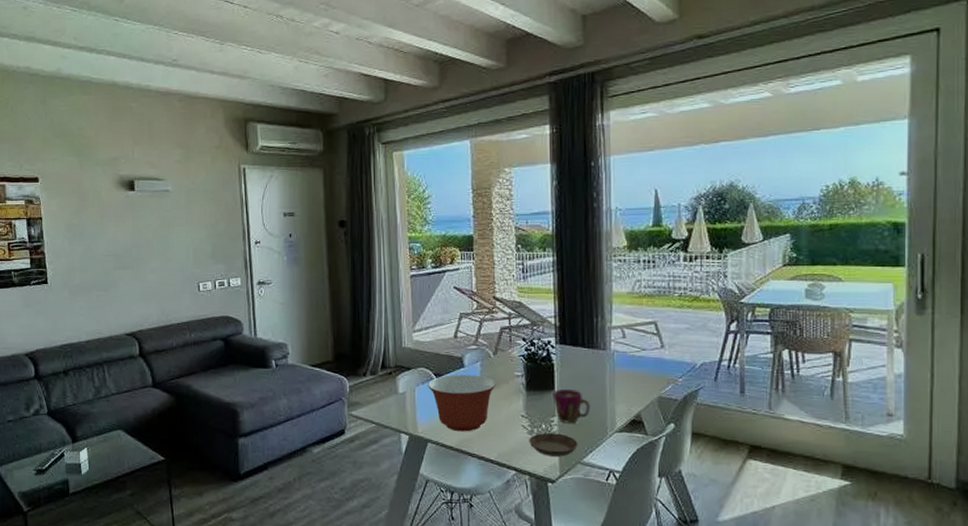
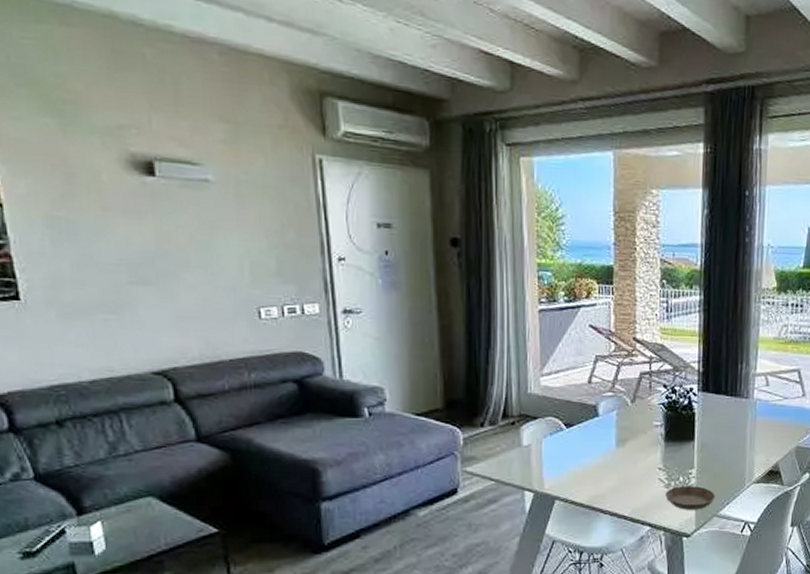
mixing bowl: present [427,375,496,432] -> none [556,425,633,487]
cup: present [553,388,590,423] -> none [692,439,730,475]

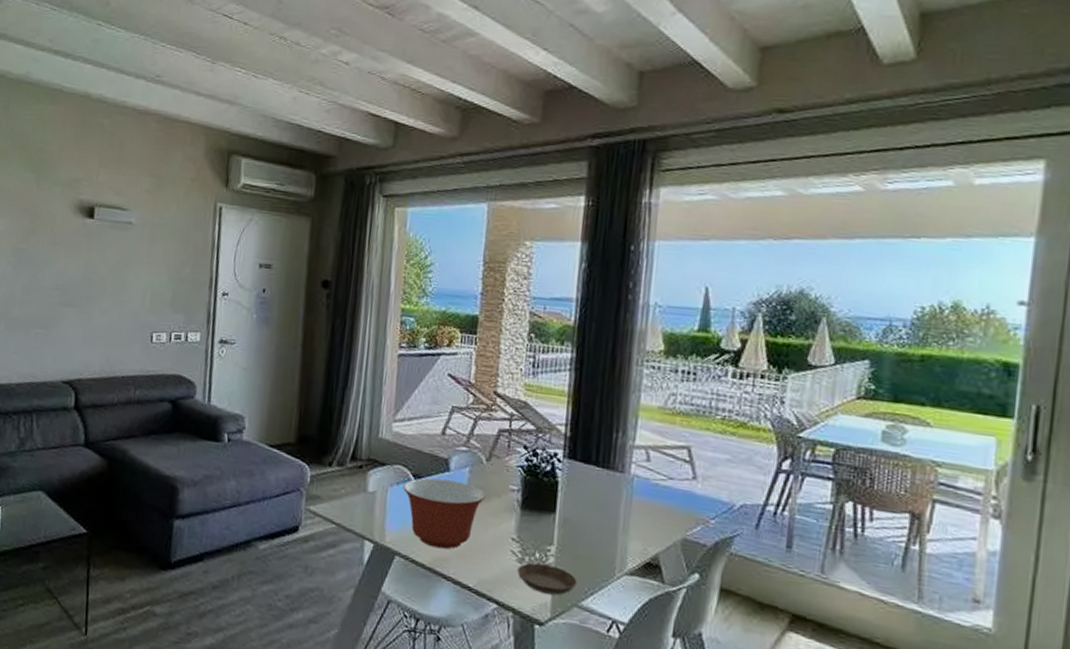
mixing bowl: none [556,425,633,487] -> present [402,478,486,550]

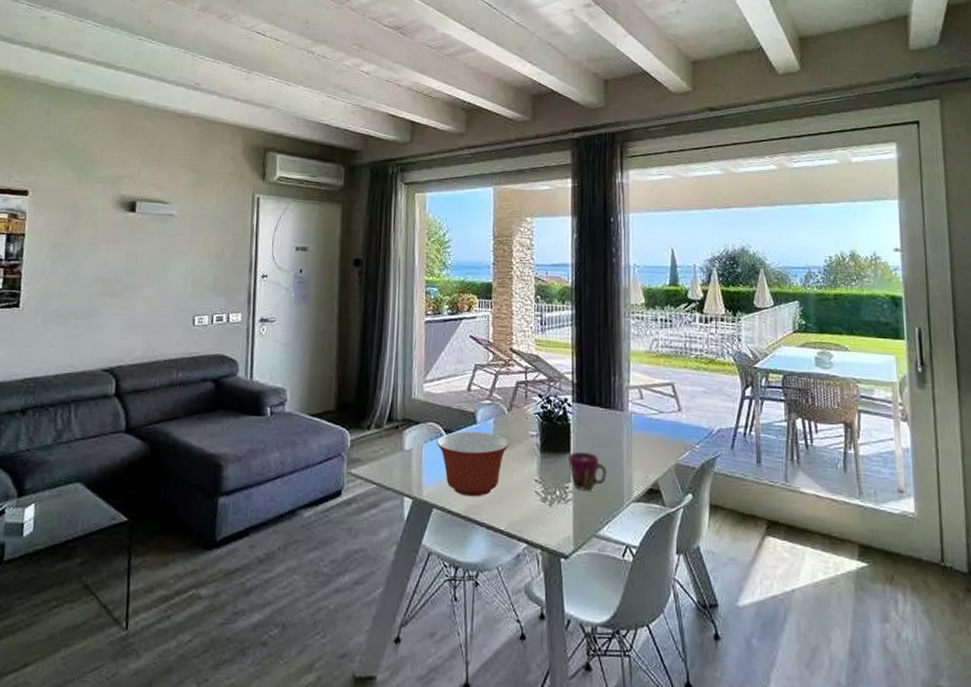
saucer: present [517,562,577,596] -> none [542,500,594,528]
cup: none [552,513,597,557] -> present [568,451,607,491]

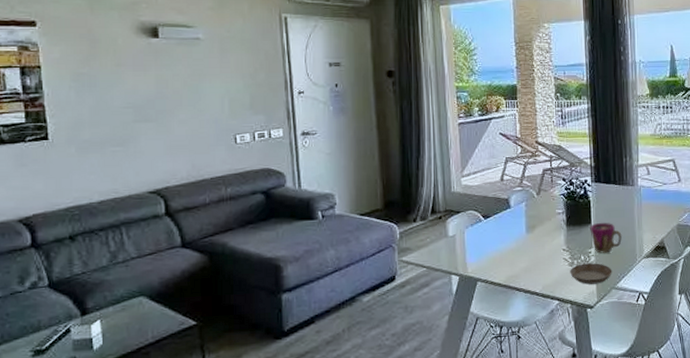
mixing bowl: present [436,431,510,497] -> none [476,214,540,269]
saucer: none [542,500,594,528] -> present [570,263,612,285]

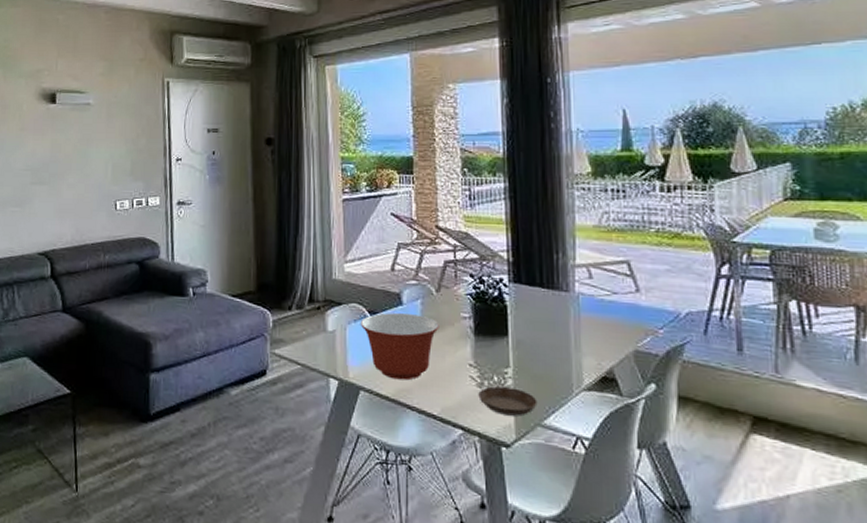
mixing bowl: none [476,214,540,269] -> present [360,313,439,381]
cup: present [590,222,622,253] -> none [506,335,551,377]

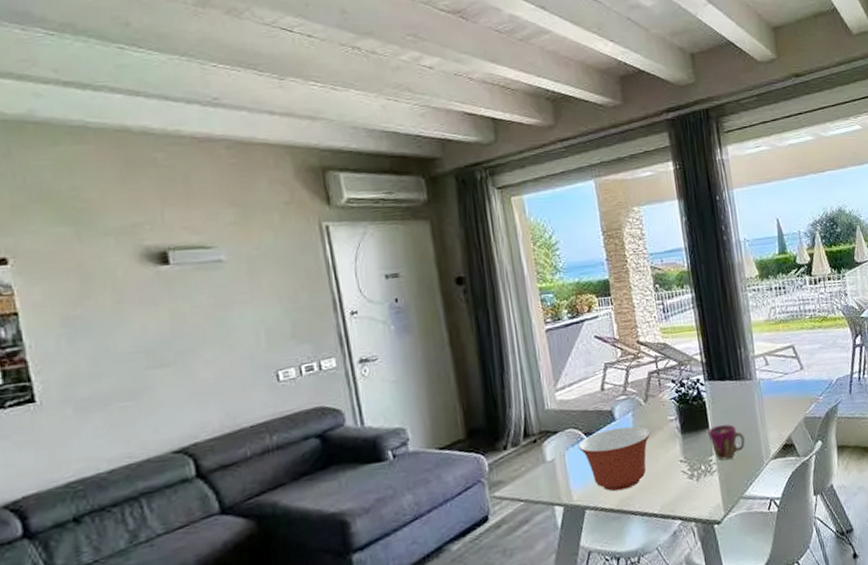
saucer: present [478,386,537,417] -> none [690,471,738,498]
cup: none [506,335,551,377] -> present [707,424,745,460]

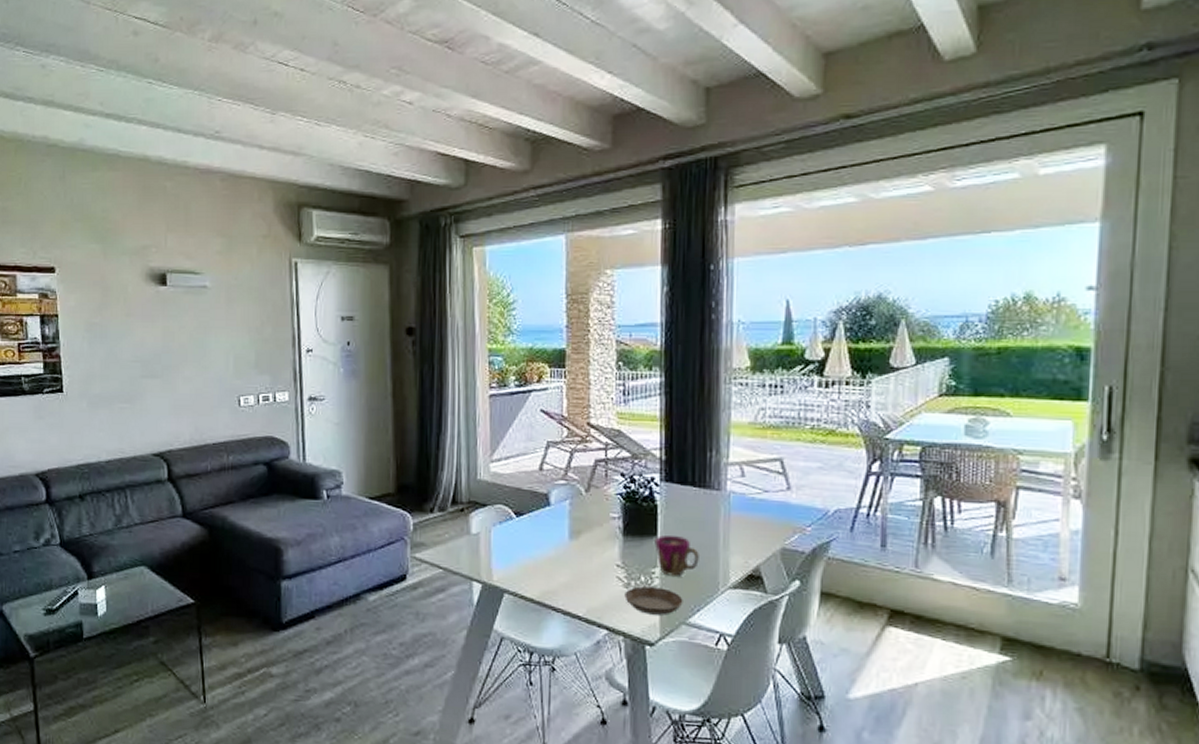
mixing bowl: present [577,426,651,492] -> none [505,514,588,582]
saucer: none [690,471,738,498] -> present [624,586,683,615]

